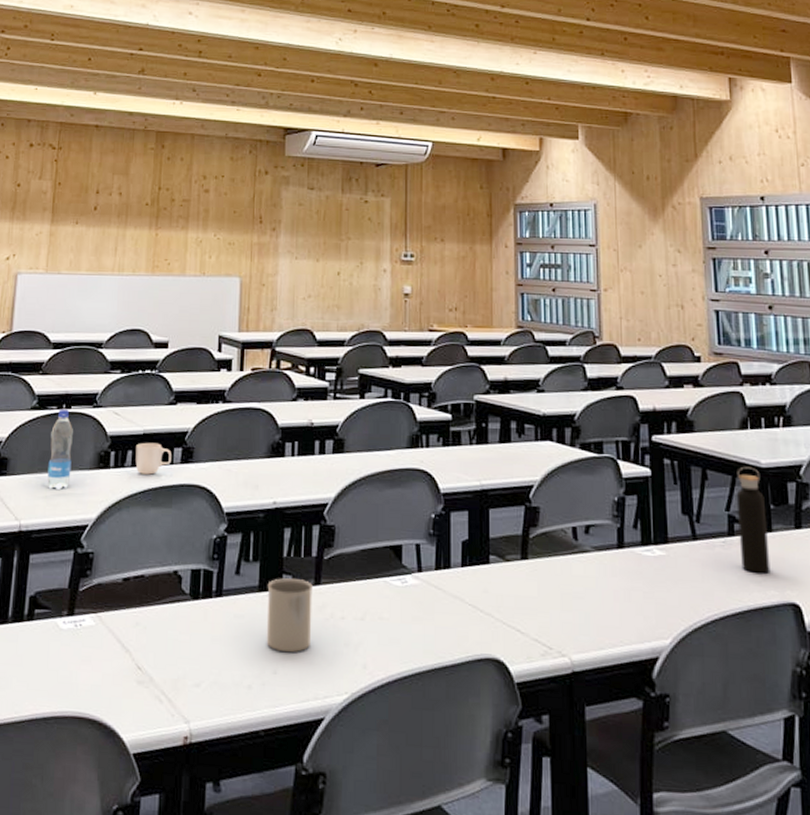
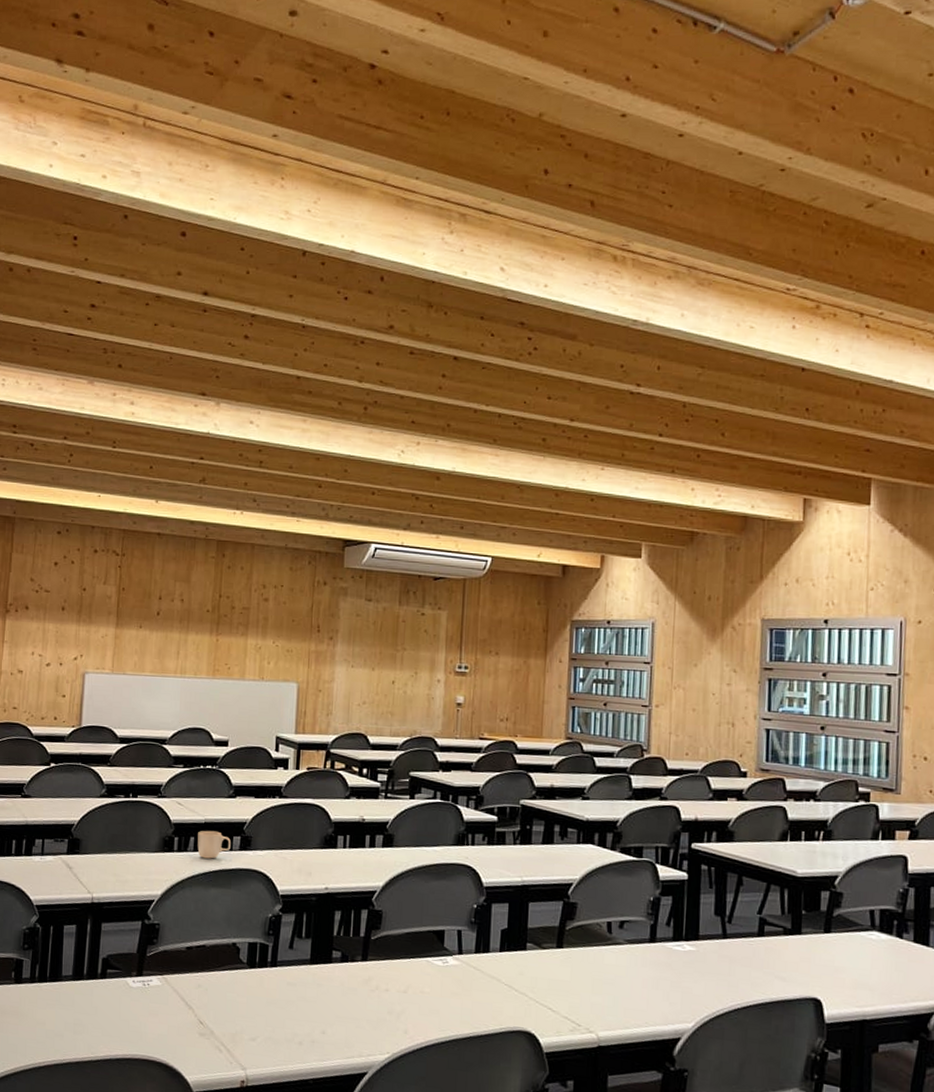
bottle: present [47,409,73,491] -> none [116,797,140,869]
mug: present [266,578,313,653] -> none [316,953,360,1017]
water bottle: present [736,466,770,573] -> none [768,874,797,971]

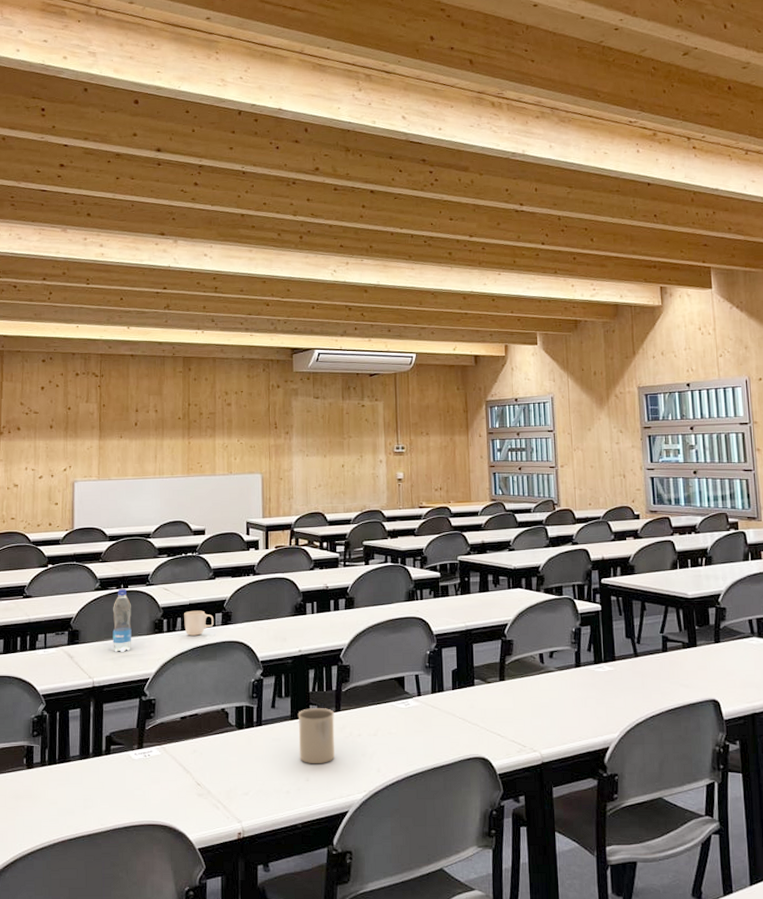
bottle: none [116,797,140,869] -> present [112,588,132,653]
mug: none [316,953,360,1017] -> present [297,708,335,764]

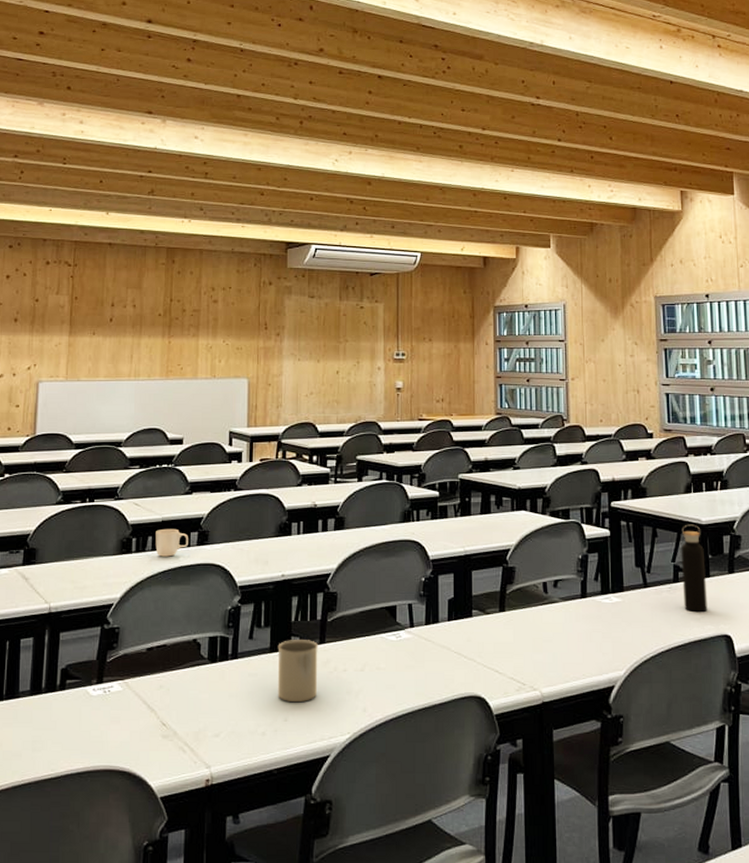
bottle: present [112,588,132,653] -> none [74,502,97,575]
water bottle: none [668,598,696,678] -> present [681,524,708,612]

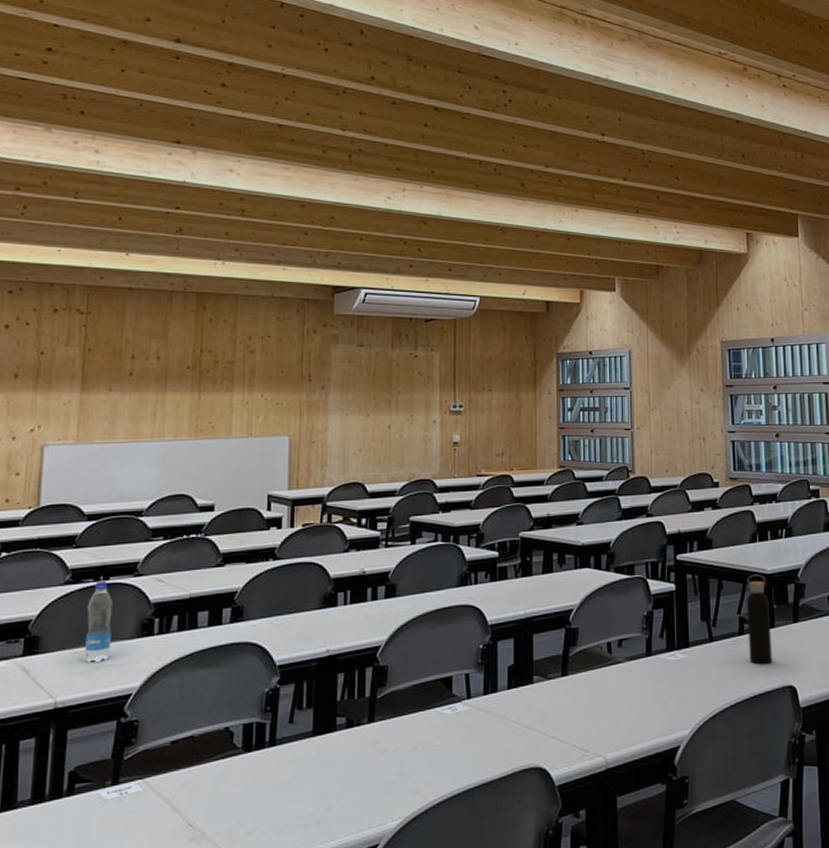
bottle: none [74,502,97,575] -> present [85,580,112,663]
mug: present [155,528,188,557] -> none [182,605,220,638]
mug: present [277,640,318,703] -> none [321,719,366,790]

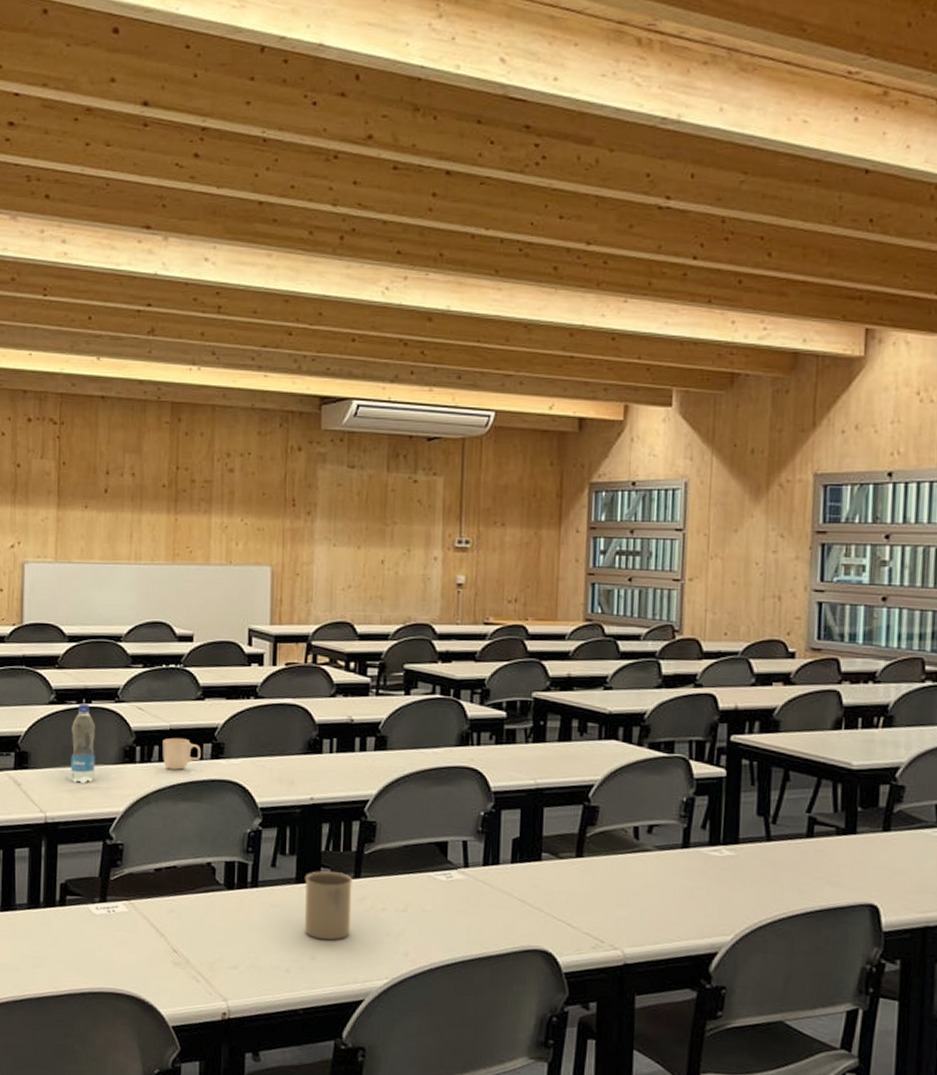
mug: none [182,605,220,638] -> present [163,737,200,770]
mug: none [321,719,366,790] -> present [304,871,352,941]
water bottle: present [746,574,773,664] -> none [818,768,852,875]

